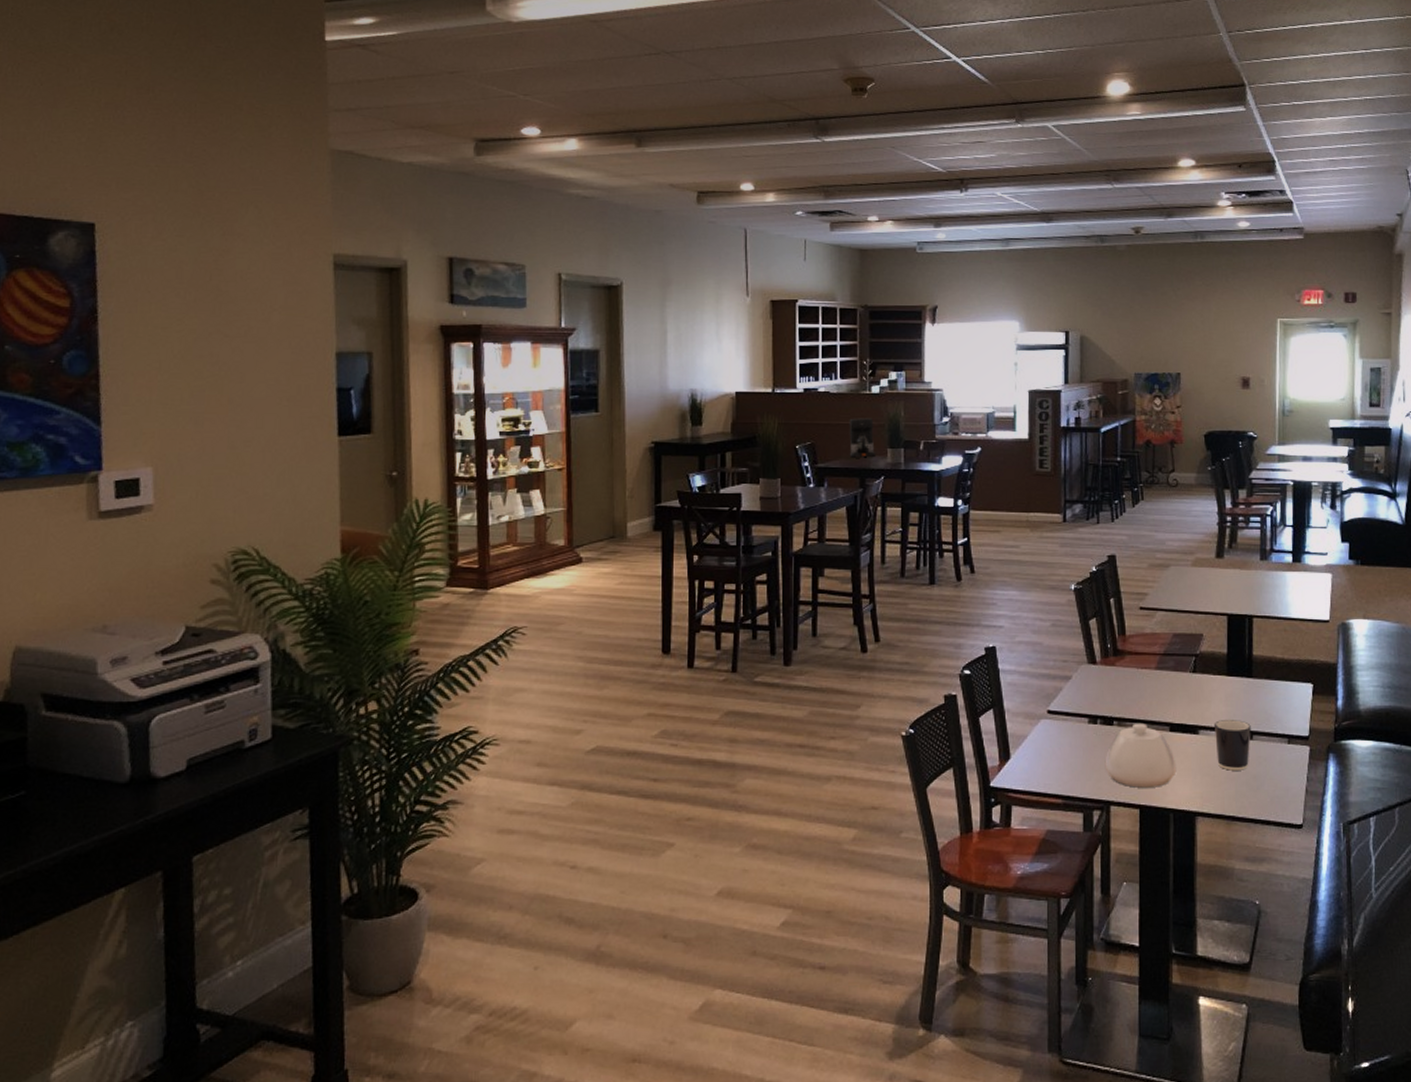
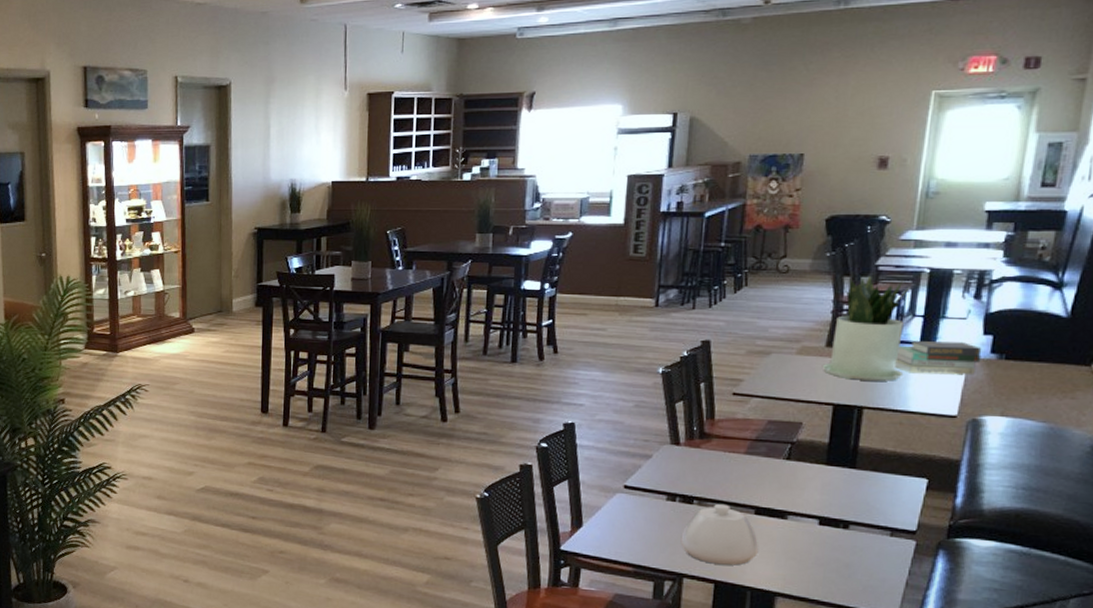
coffee maker: present [849,418,876,458] -> none [438,204,465,243]
mug: present [1213,720,1251,771] -> none [805,507,848,558]
planter: none [1214,489,1281,590] -> present [821,276,910,381]
books: none [1274,550,1342,581] -> present [895,341,982,376]

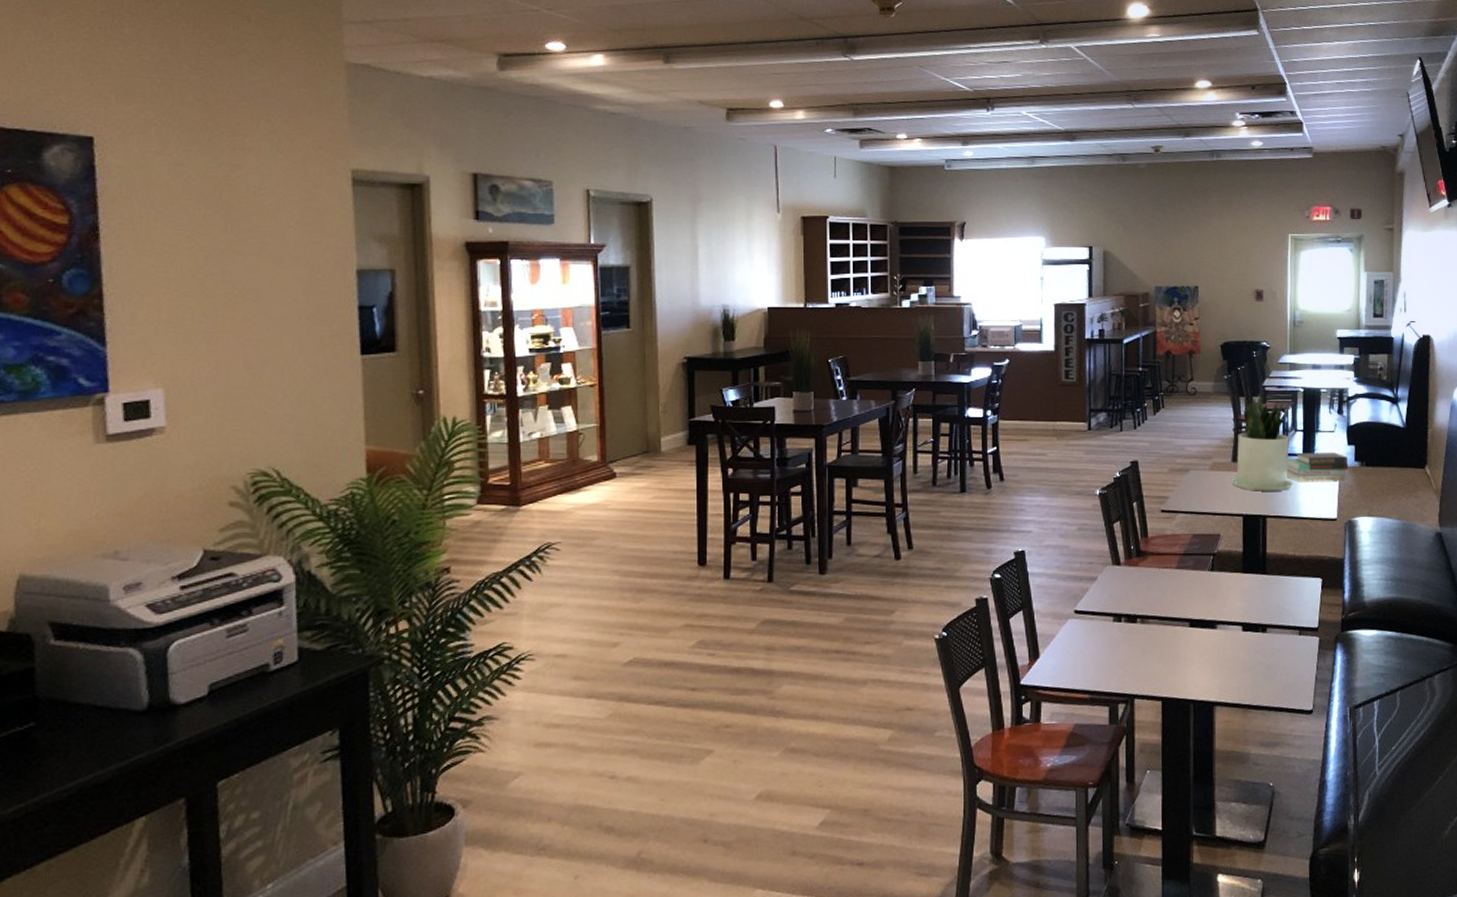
sugar bowl: present [680,503,759,566] -> none [1129,619,1196,681]

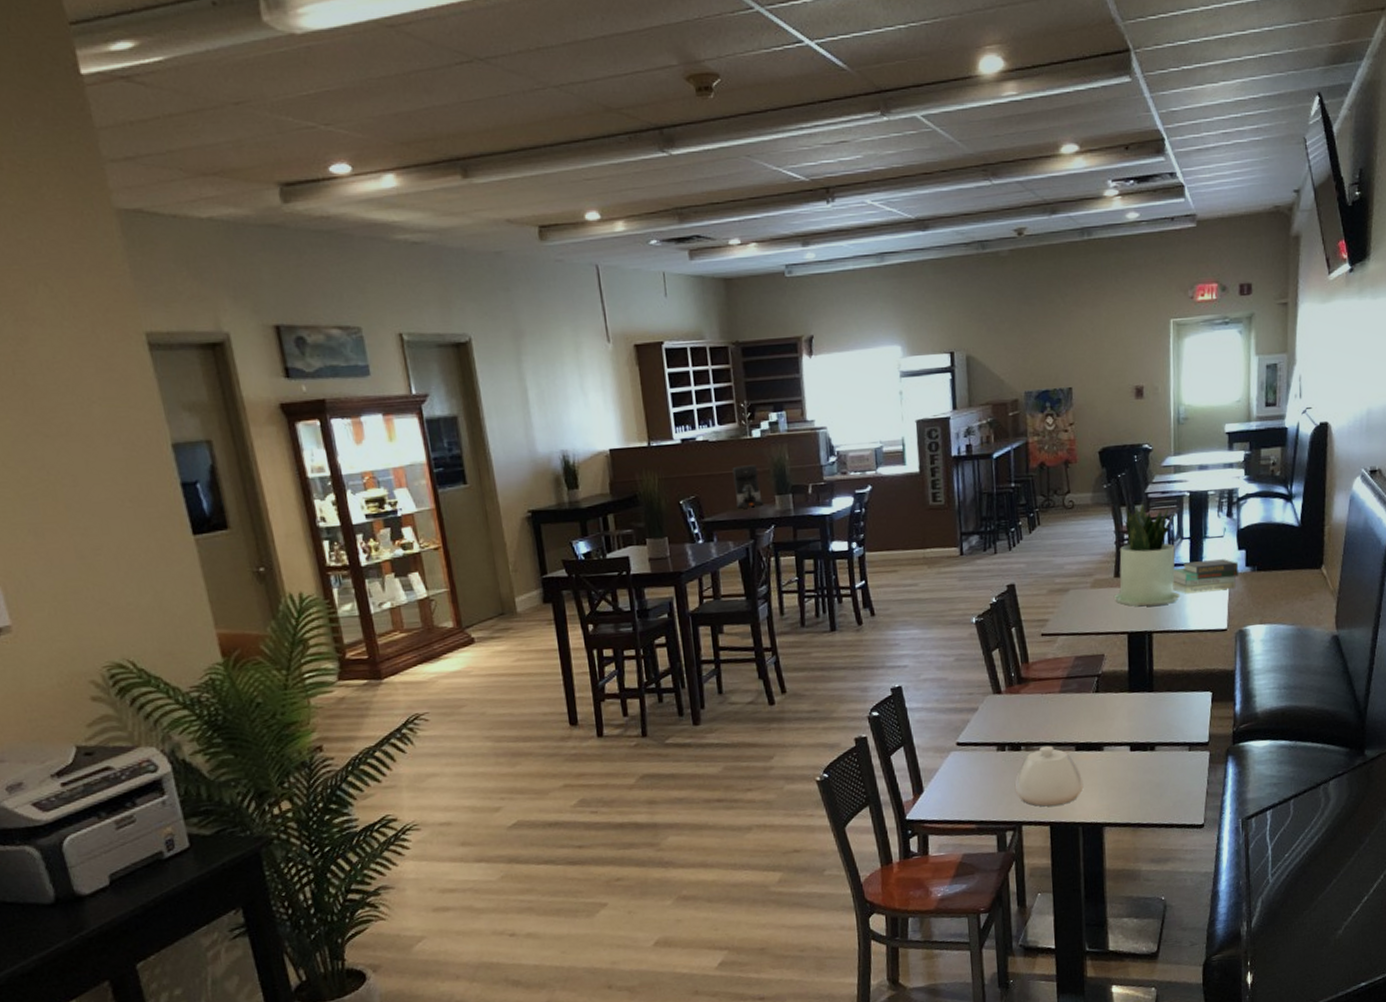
coffee maker: none [880,332,908,371] -> present [732,464,764,509]
sugar bowl: none [1129,619,1196,681] -> present [1014,745,1084,807]

